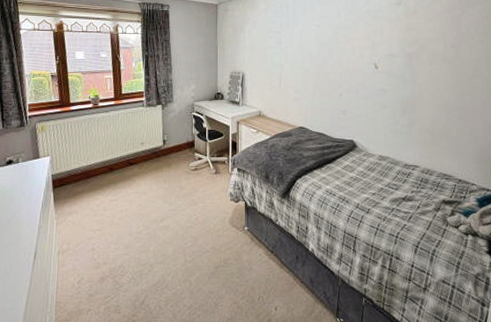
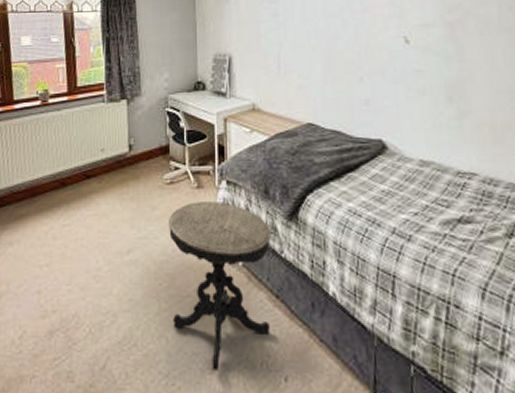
side table: none [192,184,269,304] -> present [168,202,271,371]

